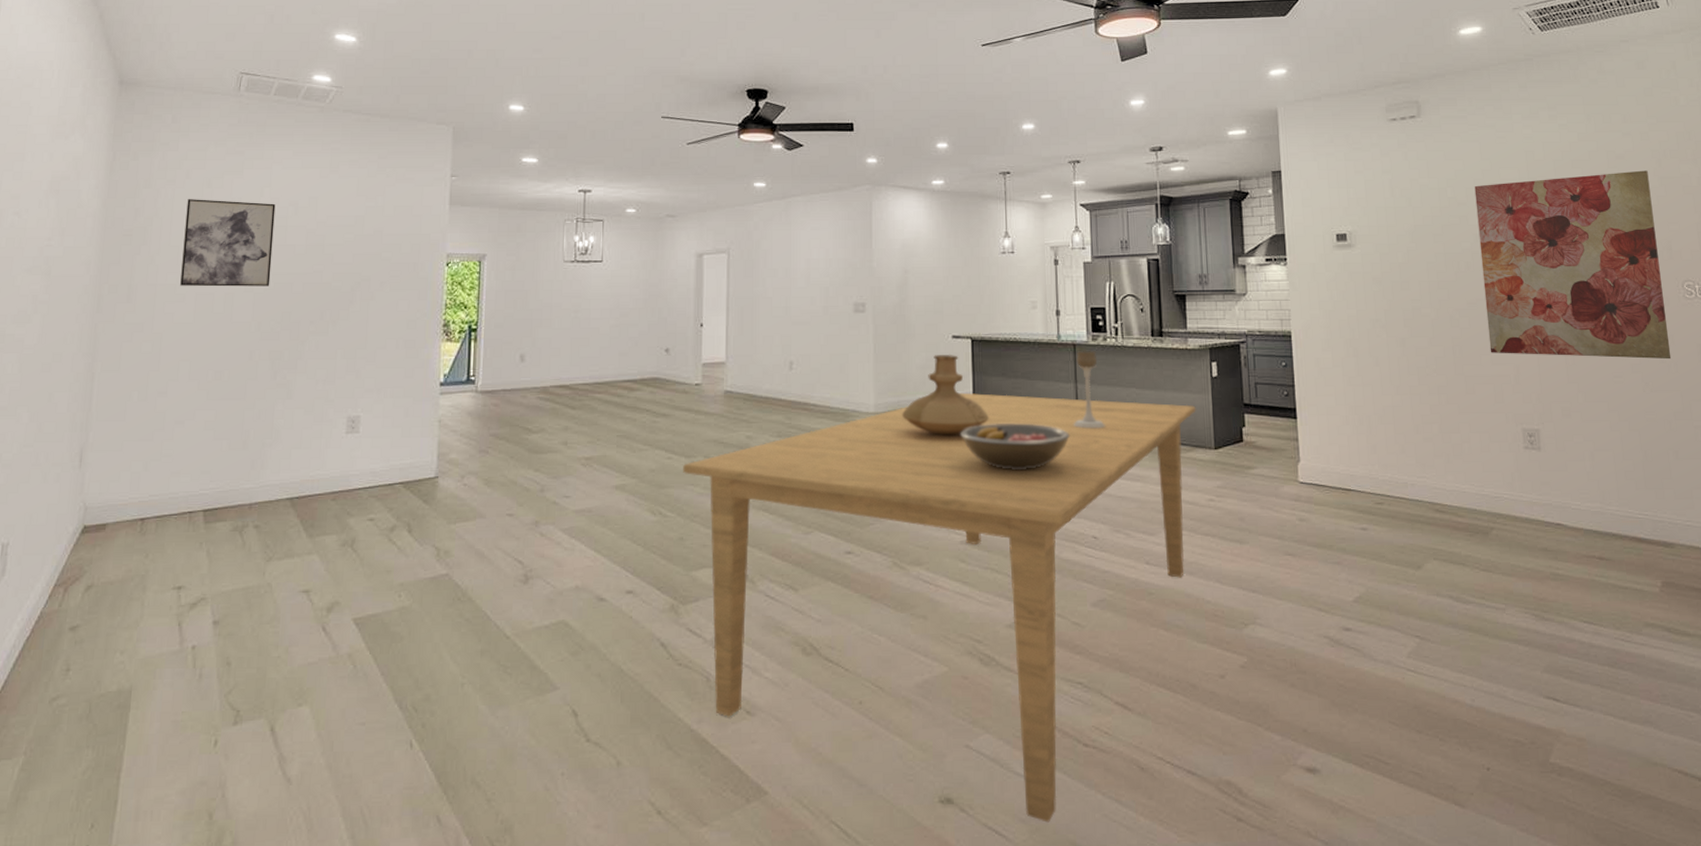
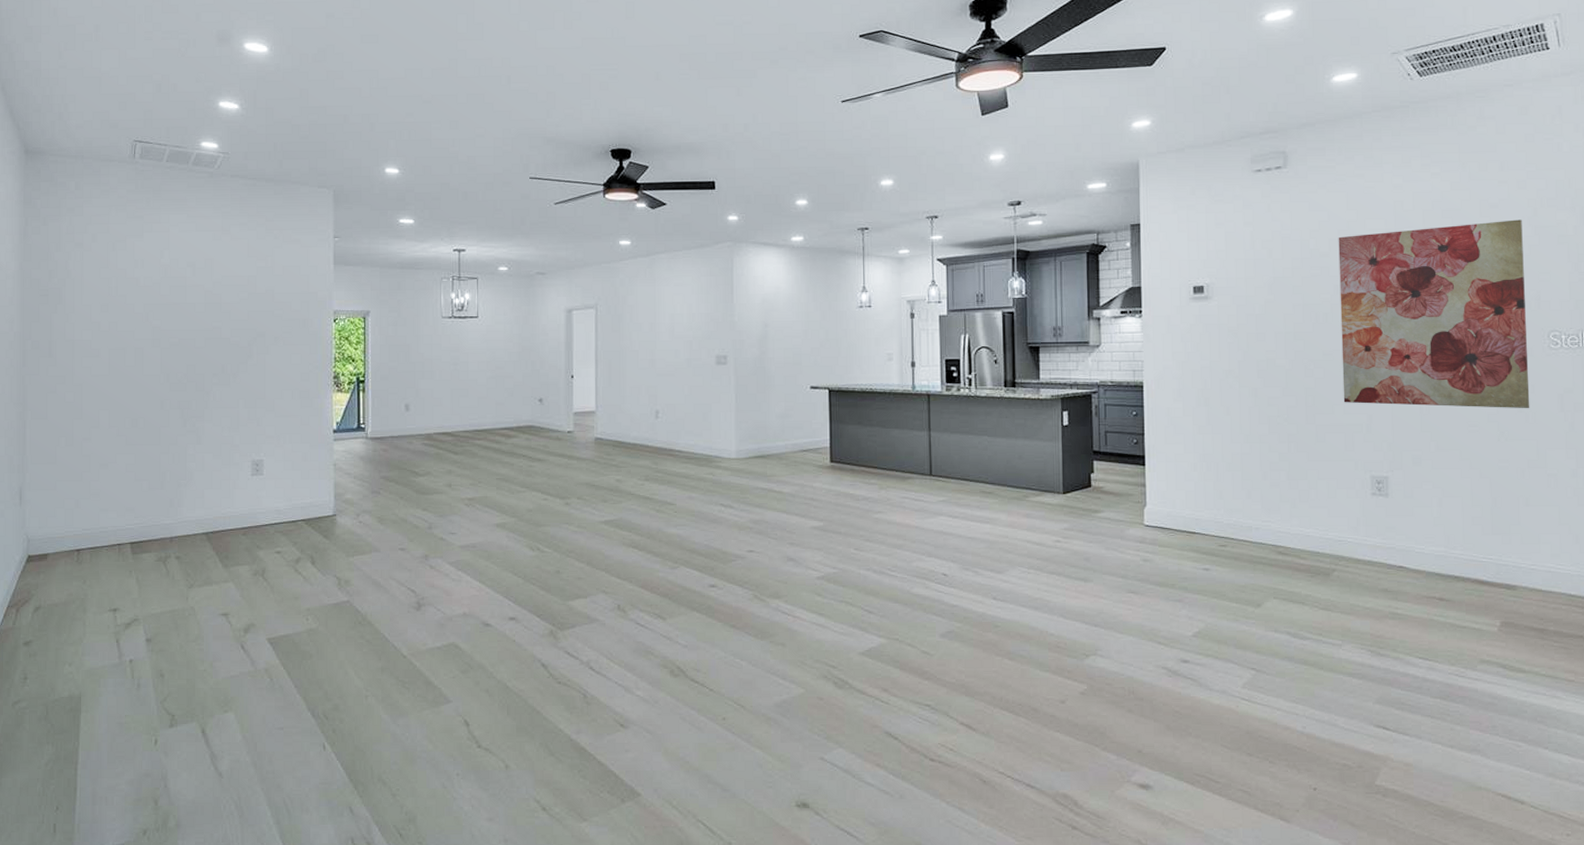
wall art: present [180,199,276,287] -> none [95,261,175,342]
dining table: present [683,392,1197,823] -> none [558,440,1047,826]
vase: present [902,355,990,436] -> none [762,404,846,480]
fruit bowl: present [960,423,1070,469] -> none [818,469,922,512]
candle holder: present [1074,351,1105,429] -> none [927,401,957,474]

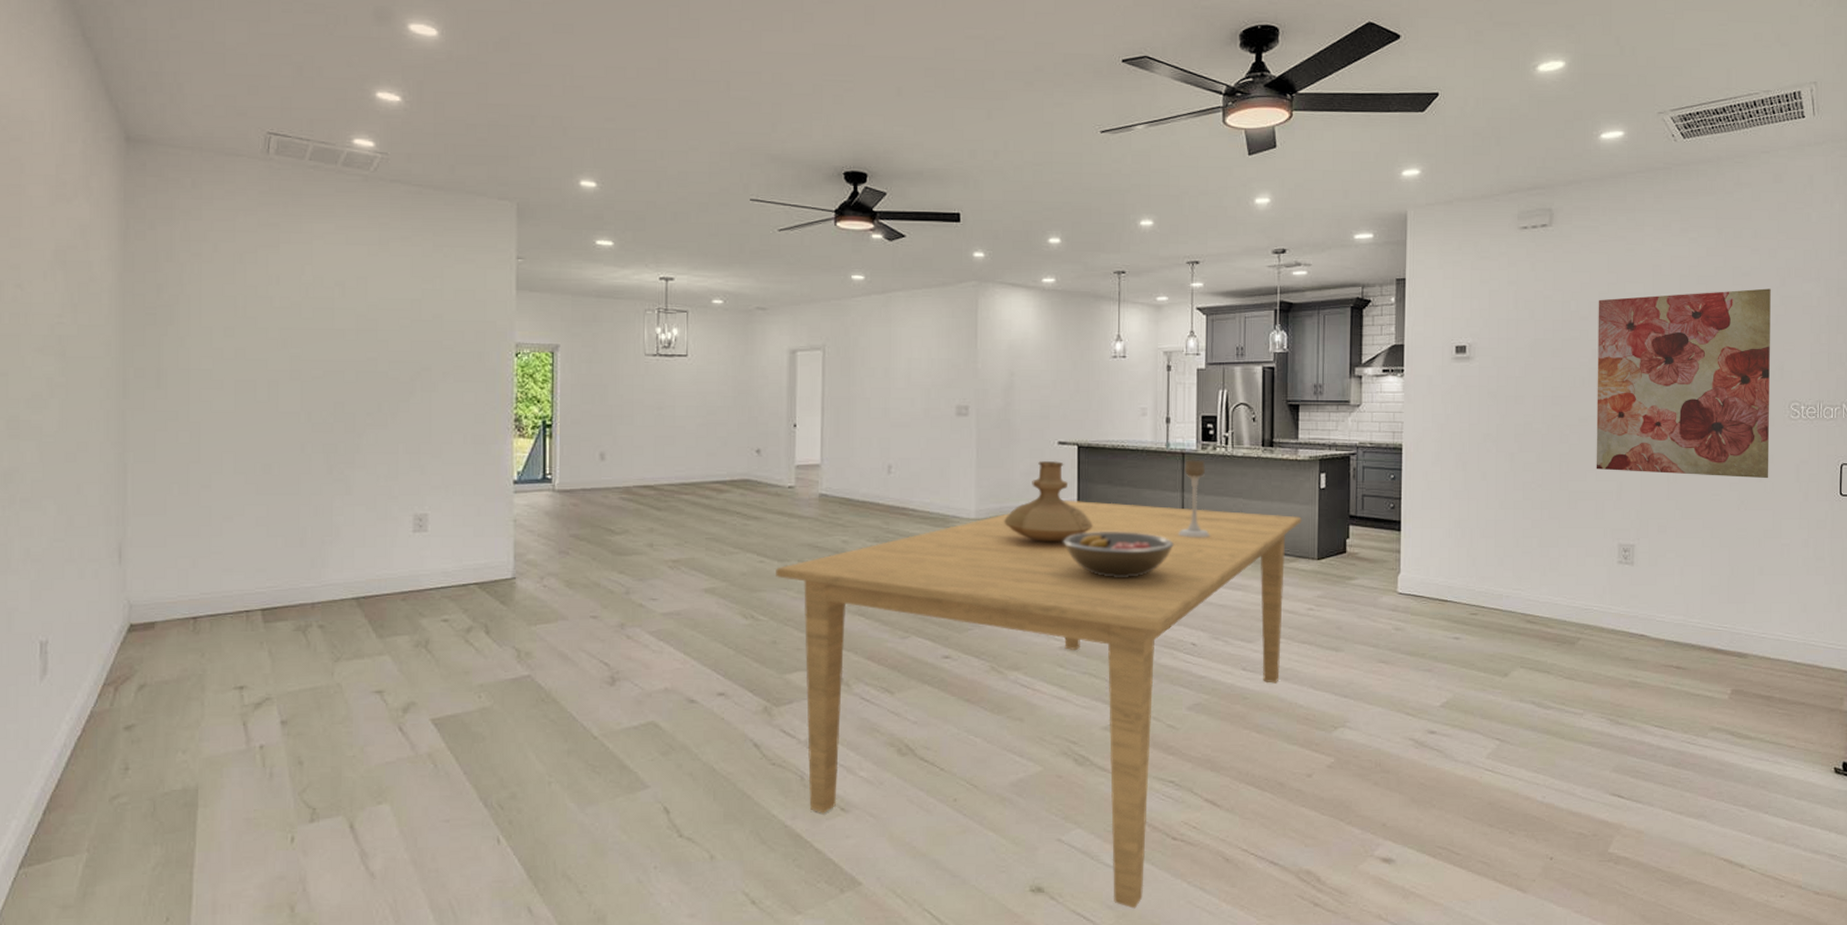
dining table: none [558,440,1047,826] -> present [776,500,1303,909]
vase: none [762,404,846,480] -> present [1004,461,1094,543]
fruit bowl: none [818,469,922,512] -> present [1063,532,1174,577]
candle holder: none [927,401,957,474] -> present [1179,460,1210,538]

